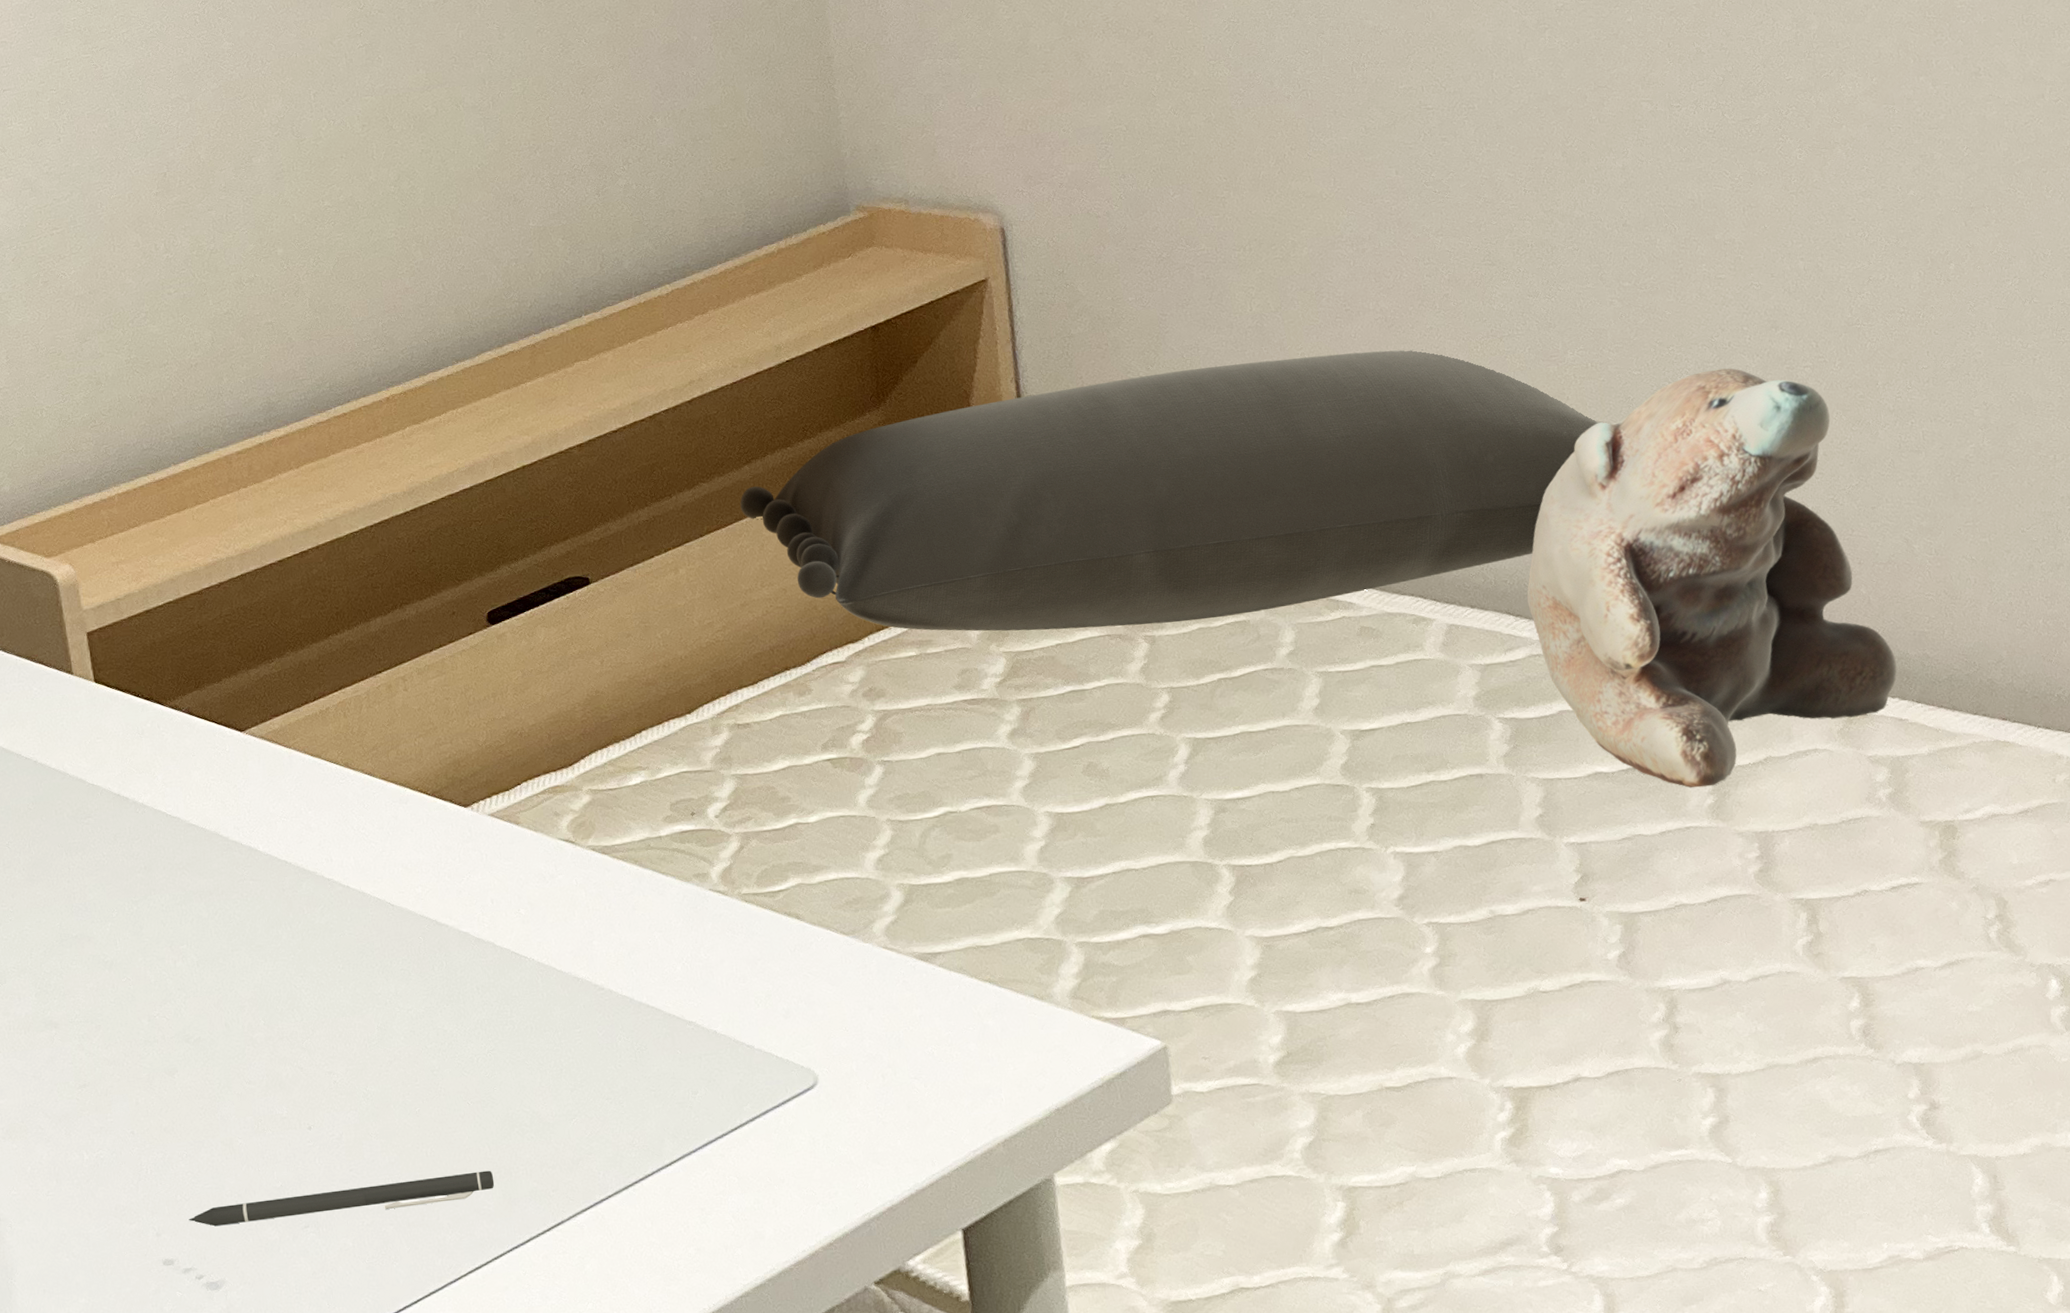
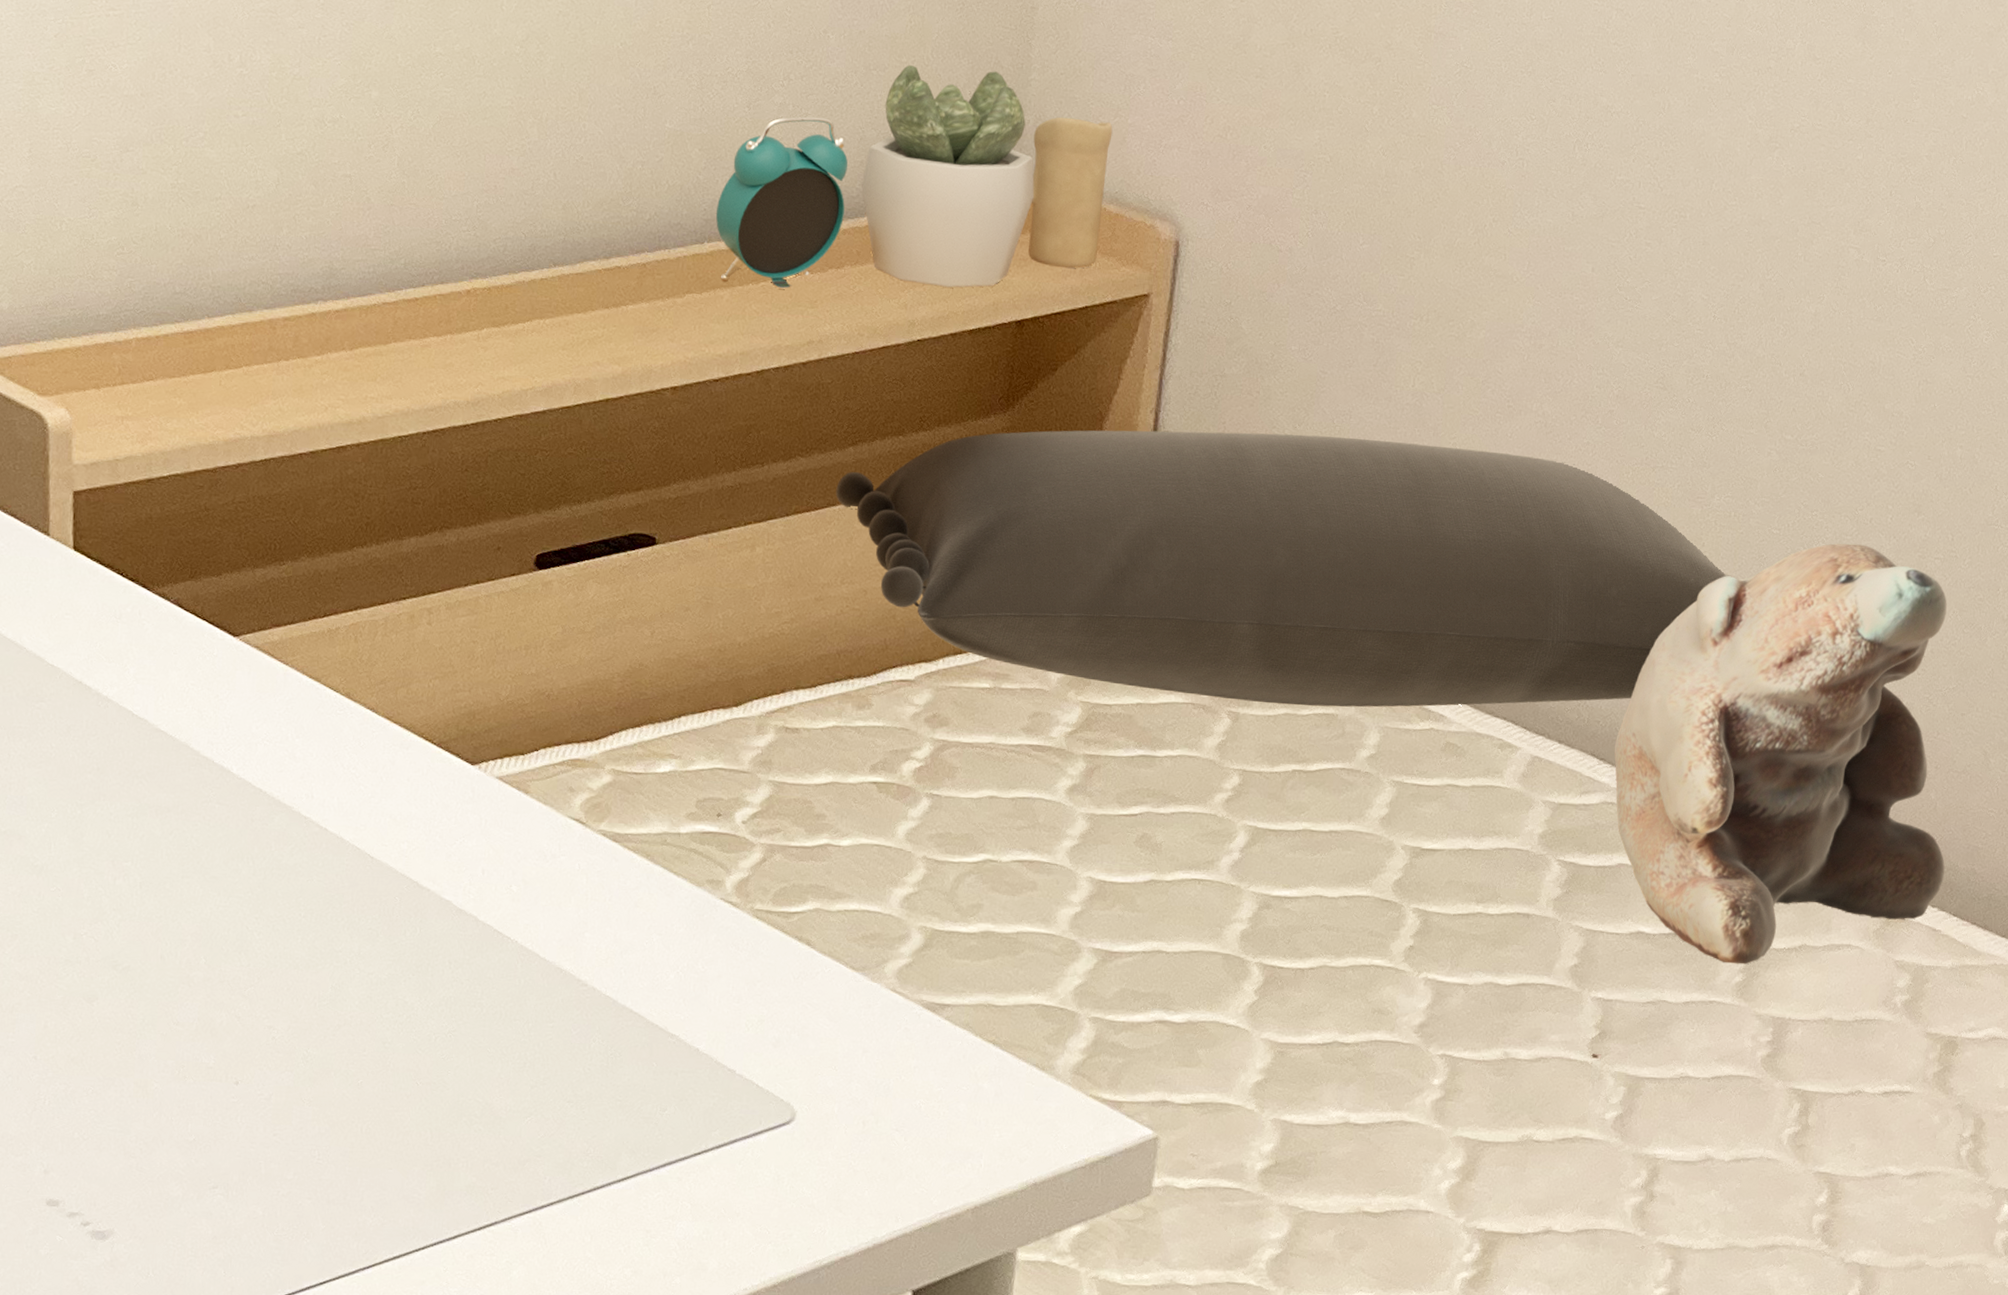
pen: present [188,1170,495,1227] -> none [83,1151,431,1184]
alarm clock: none [586,189,700,347] -> present [715,116,848,289]
succulent plant: none [708,118,864,313] -> present [861,65,1034,288]
candle: none [852,139,933,273] -> present [1028,117,1113,269]

